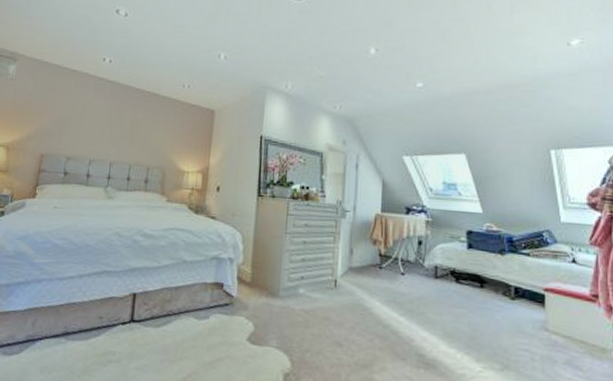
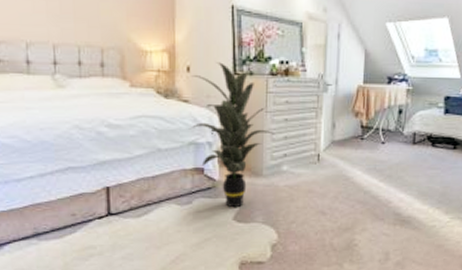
indoor plant: none [216,184,295,328] -> present [191,62,277,208]

